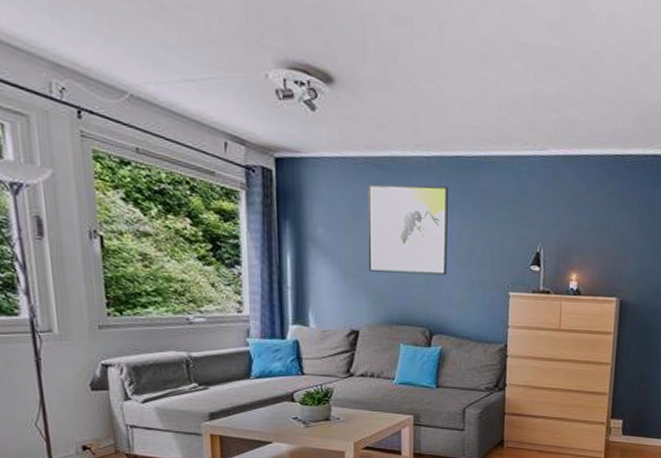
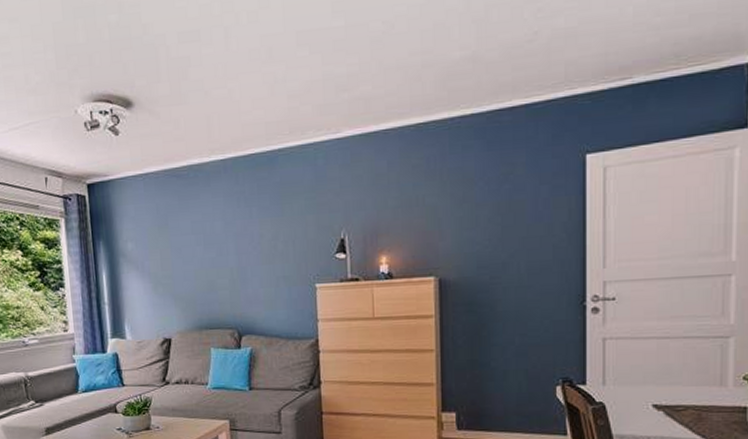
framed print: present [367,184,448,276] -> none [169,186,251,279]

